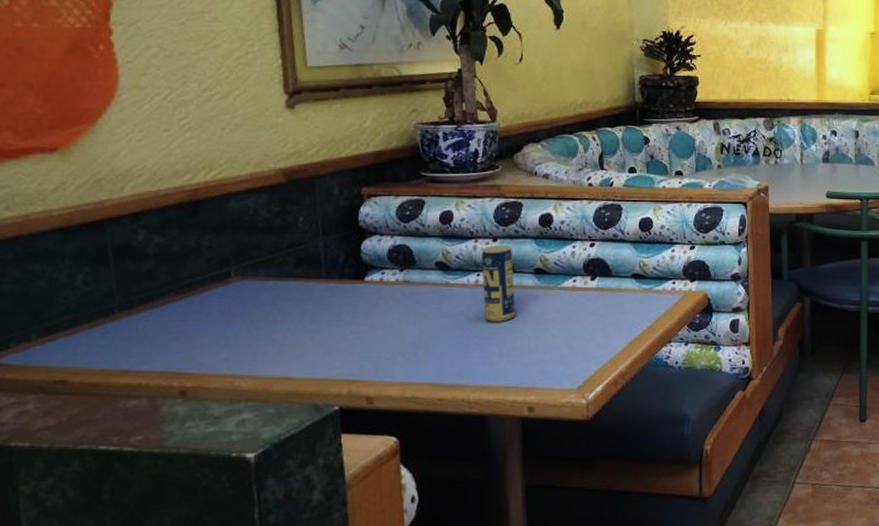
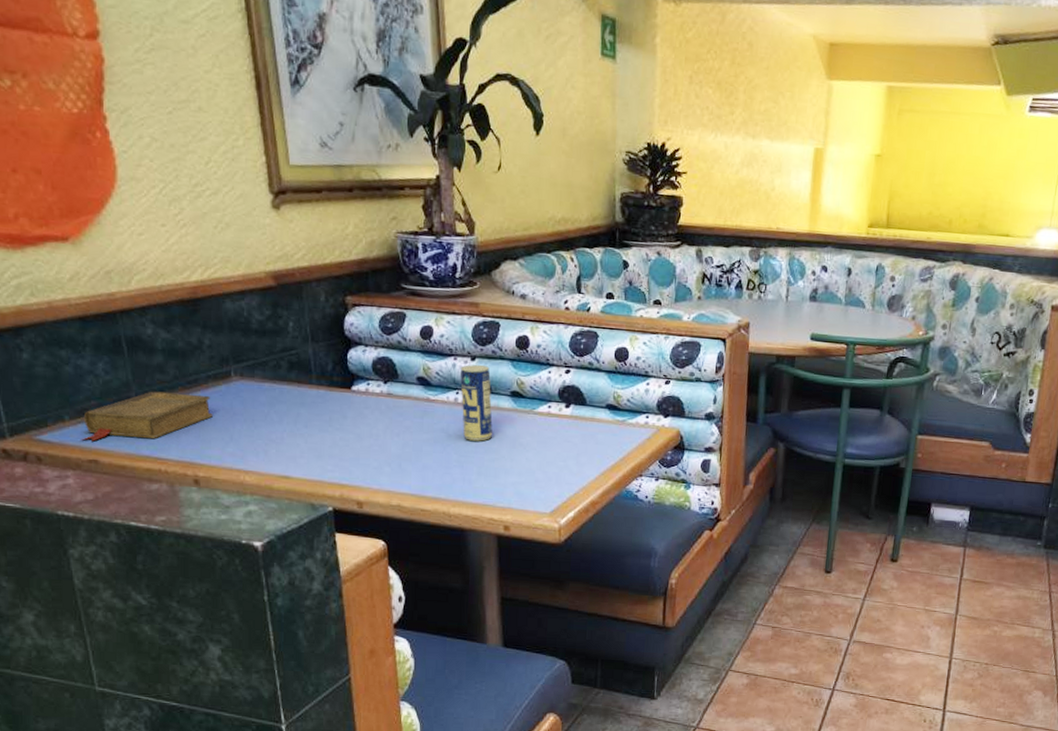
book: none [48,299,207,360] -> present [81,391,213,442]

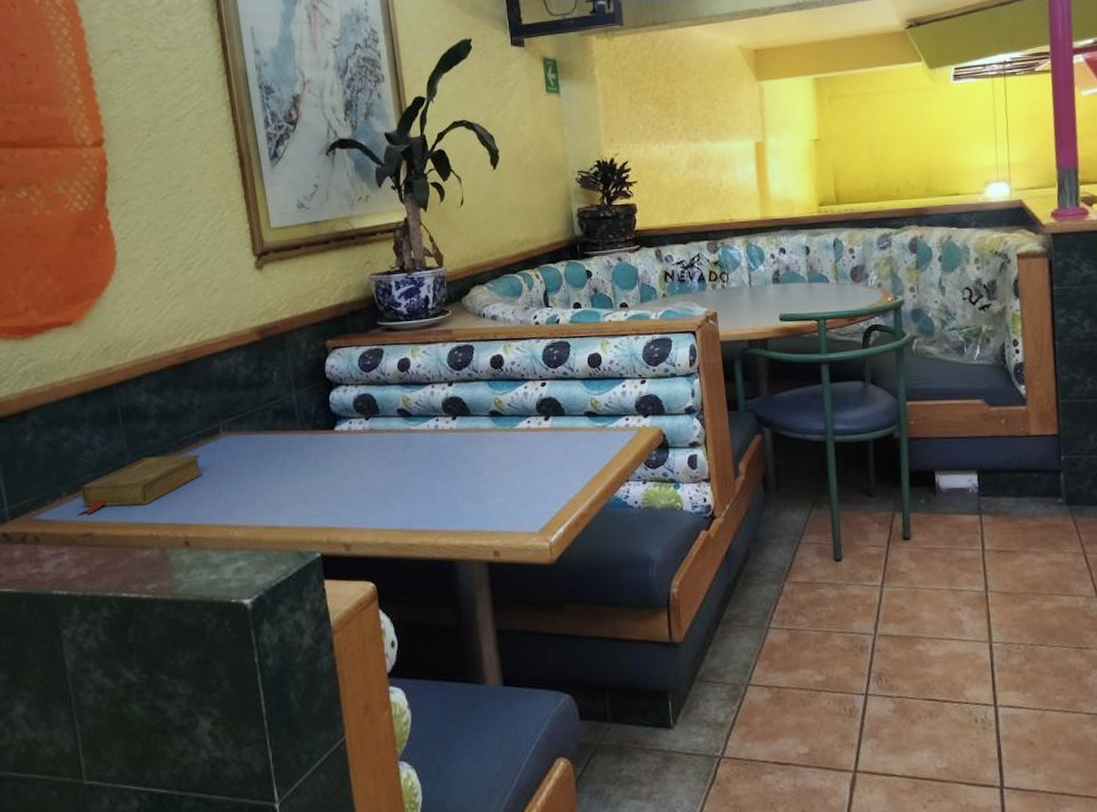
beverage can: present [460,364,493,441] -> none [438,388,474,466]

